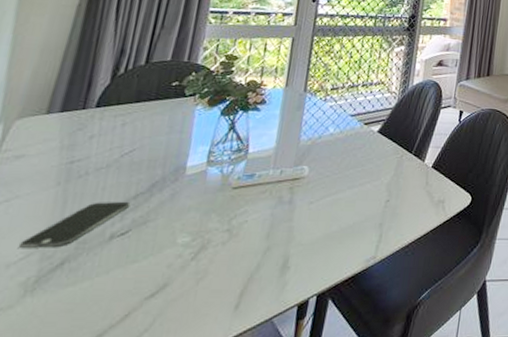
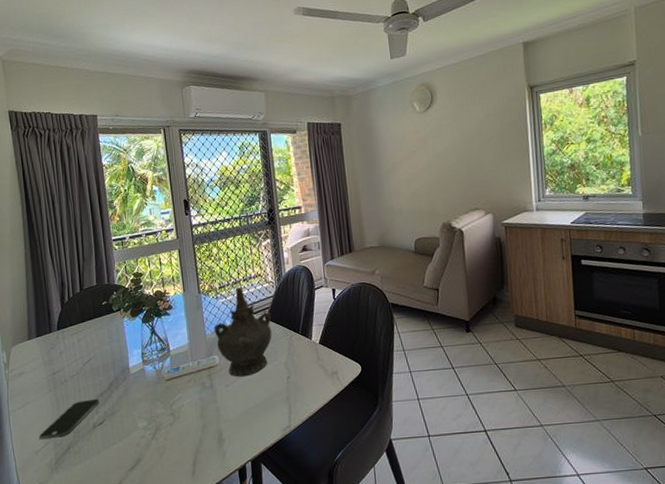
ceremonial vessel: none [310,93,385,195] -> present [214,287,272,377]

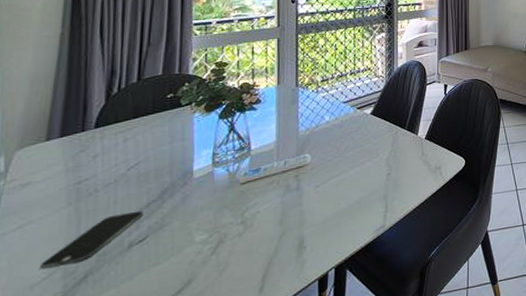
ceremonial vessel: present [214,287,272,377] -> none [309,81,377,177]

